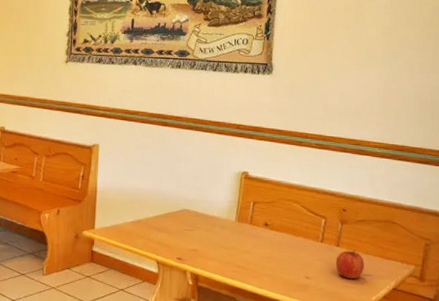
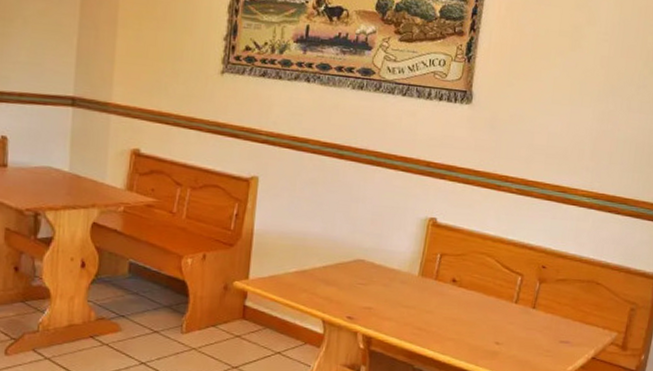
fruit: present [335,249,364,280] -> none [530,312,562,347]

